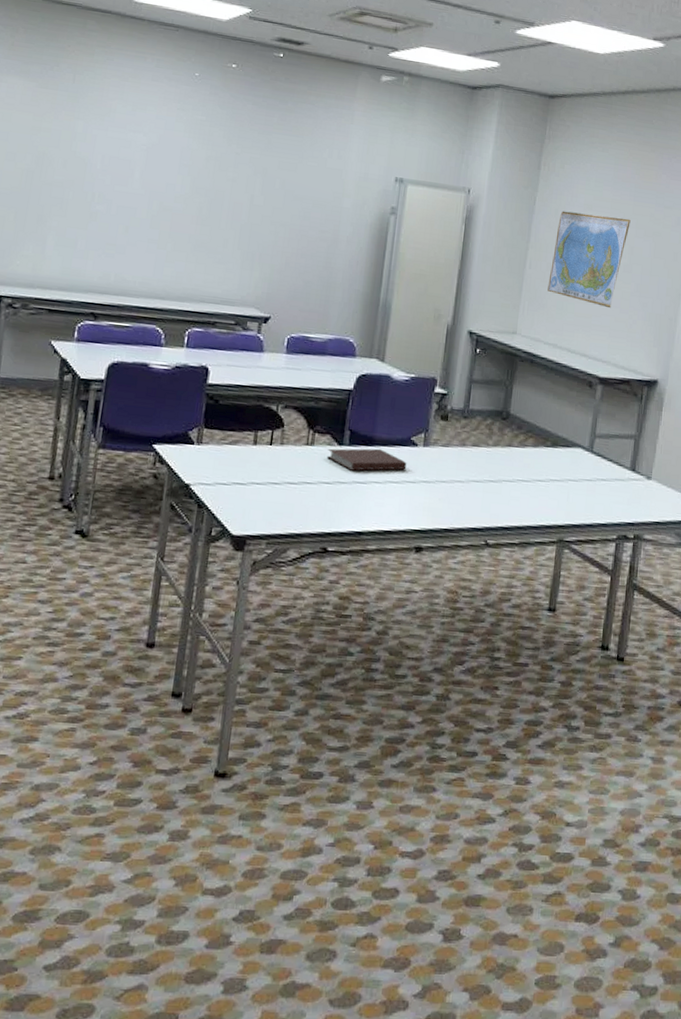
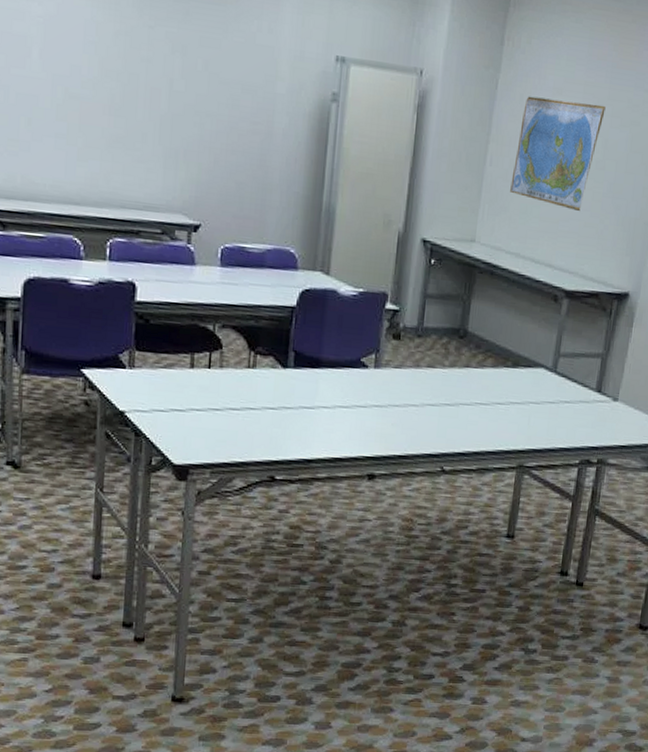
notebook: present [326,448,407,471] -> none [270,371,357,395]

